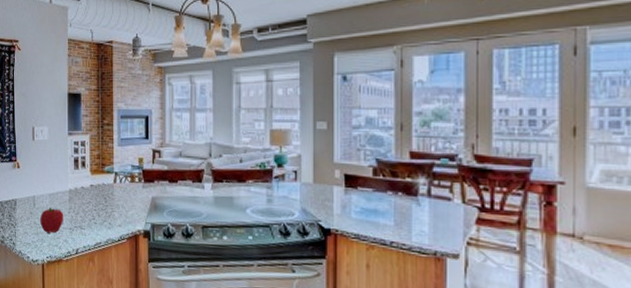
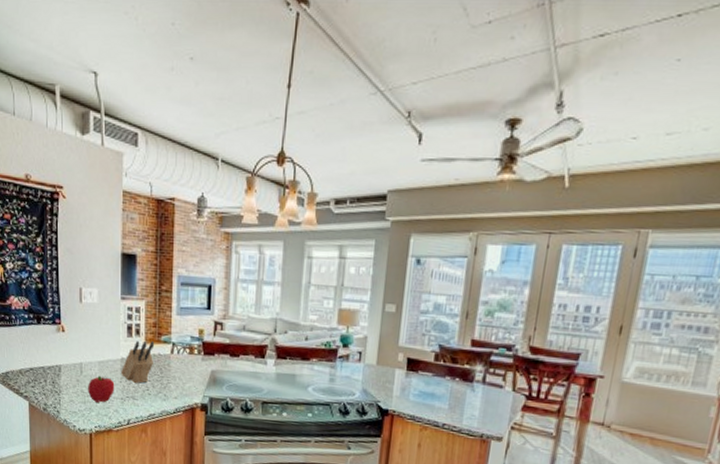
knife block: none [69,172,99,214] -> present [120,340,155,384]

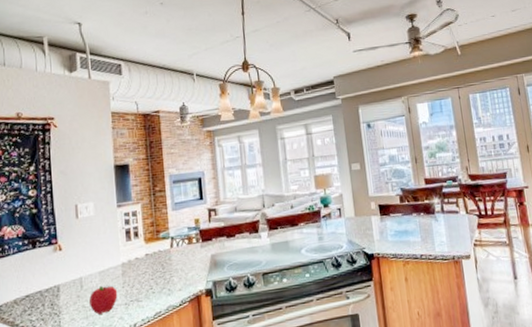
knife block: present [120,340,155,384] -> none [122,240,155,286]

